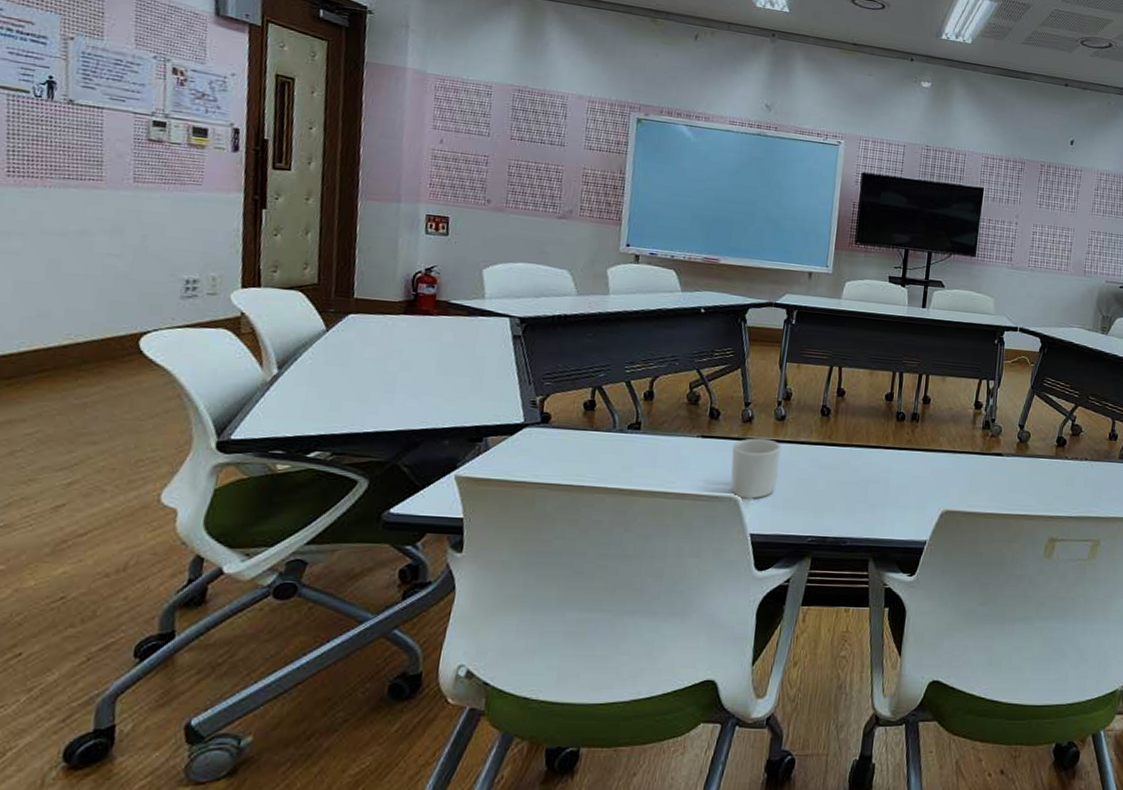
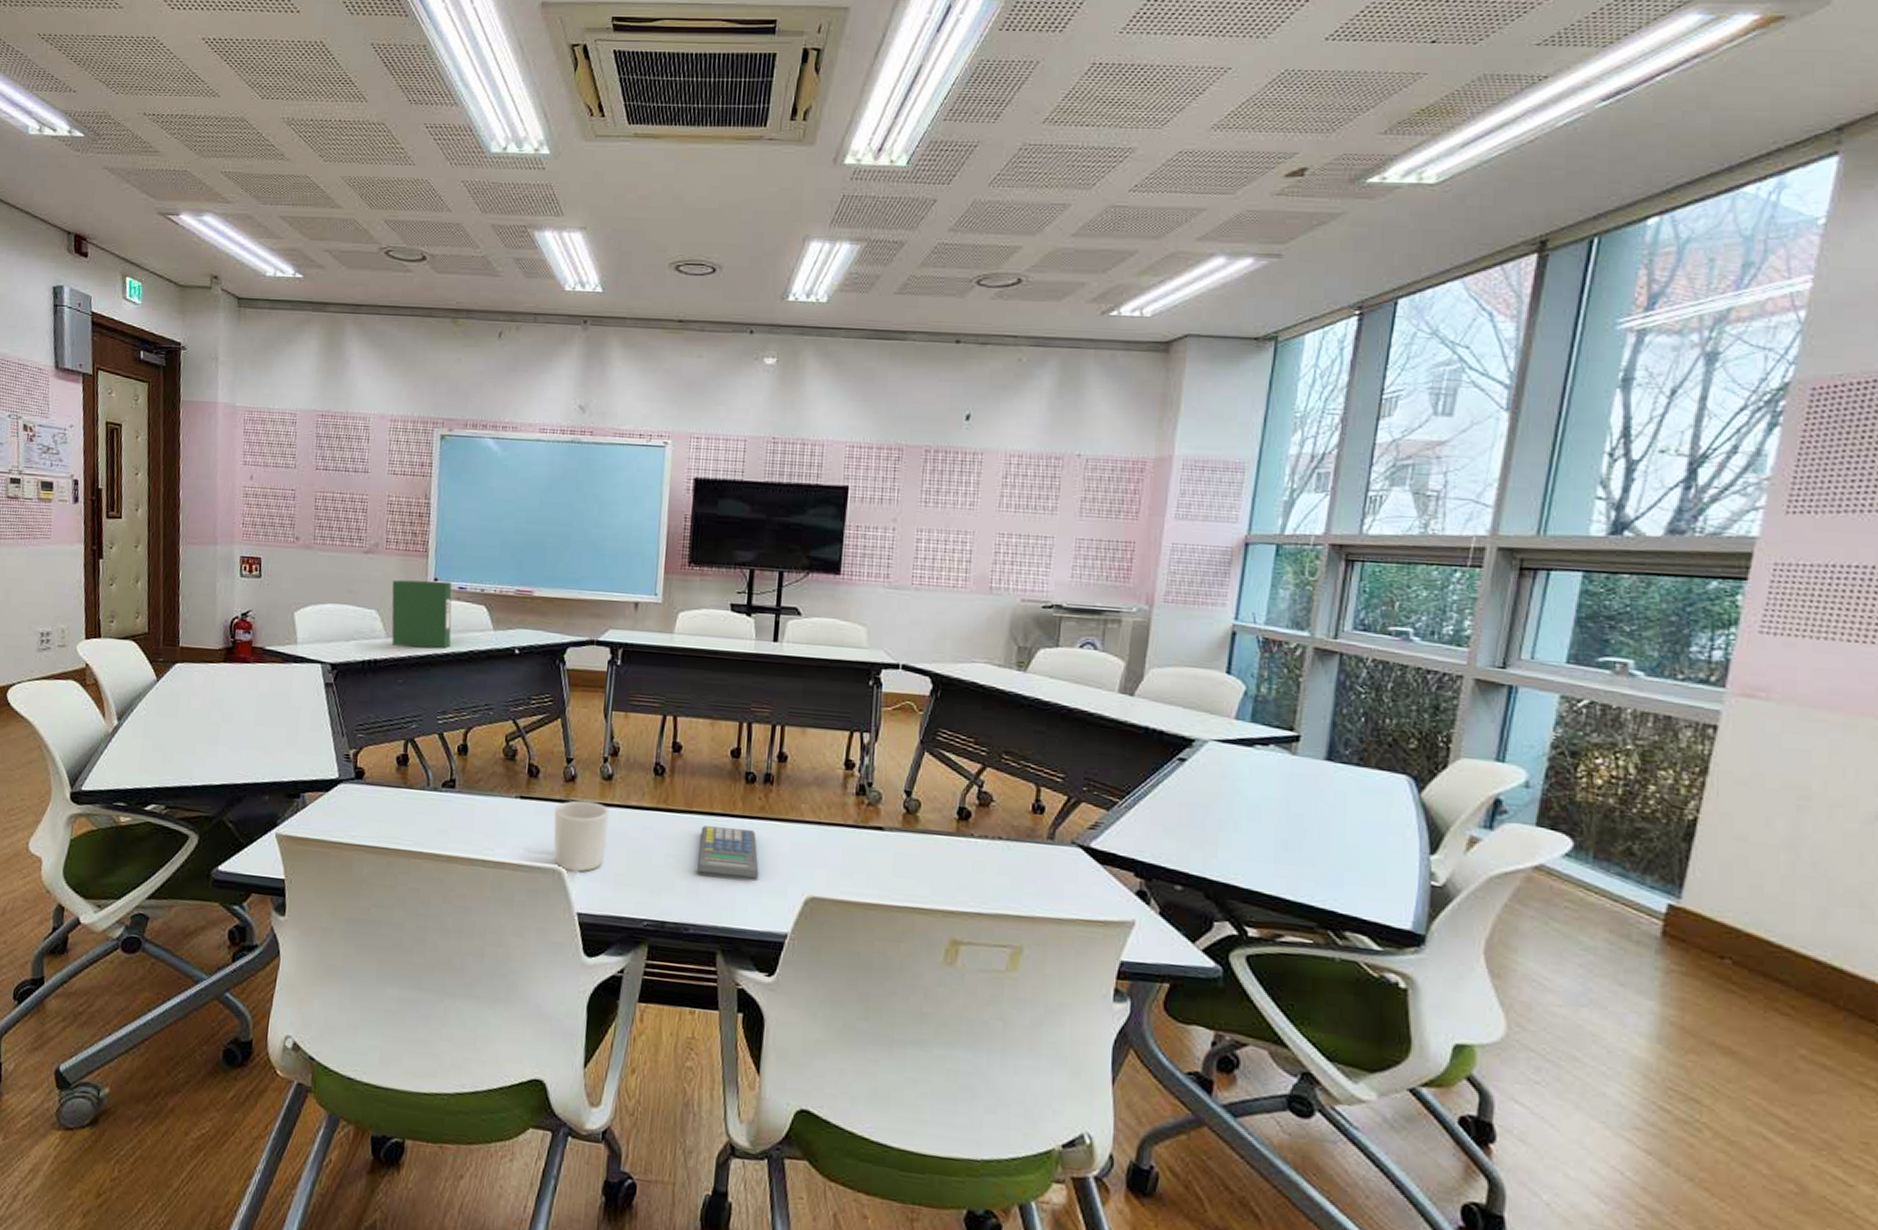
binder: none [582,244,644,306] -> present [391,580,452,649]
calculator: none [855,456,905,499] -> present [697,826,759,881]

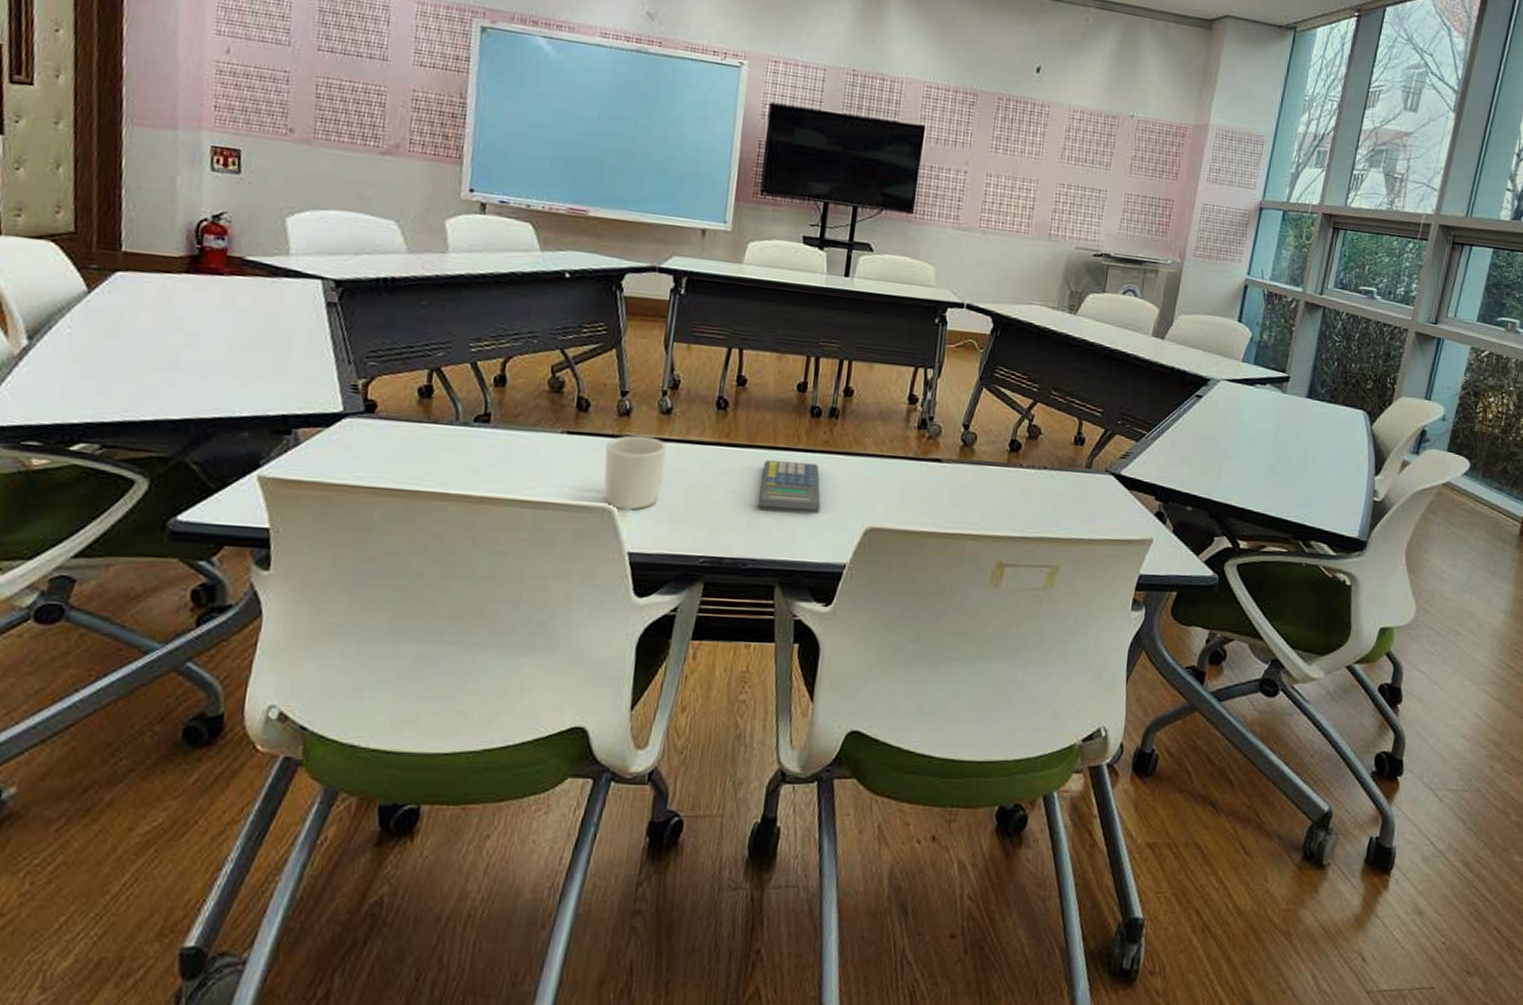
binder: present [391,580,452,649] -> none [414,188,491,268]

